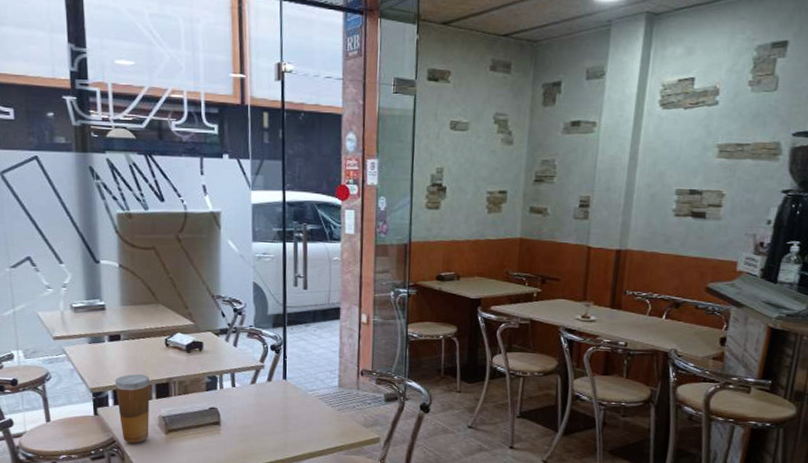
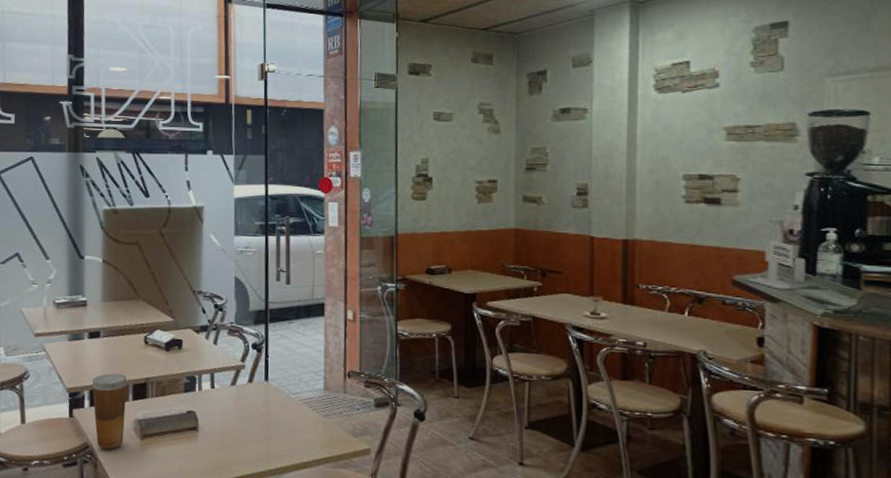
napkin holder: none [719,266,786,298] -> present [748,256,830,291]

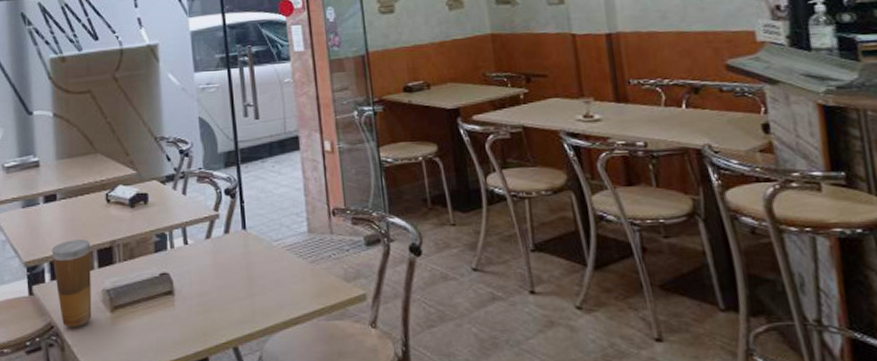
napkin holder: present [748,256,830,291] -> none [742,33,828,70]

